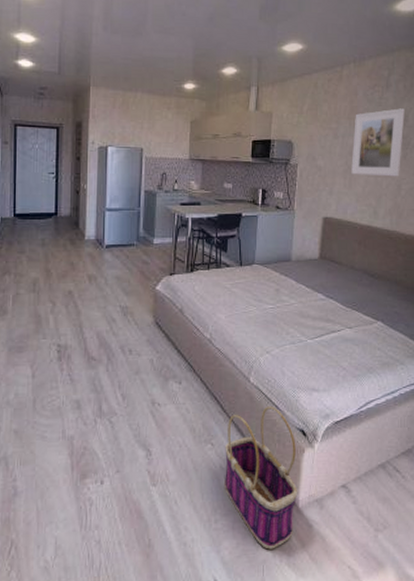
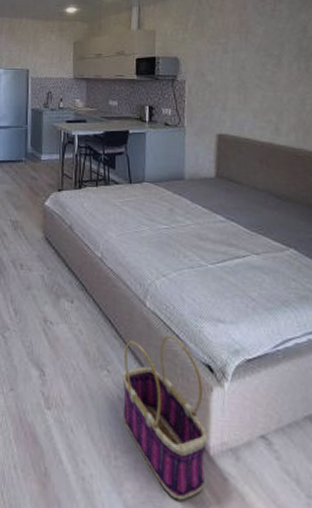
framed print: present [351,108,405,177] -> none [245,19,303,91]

